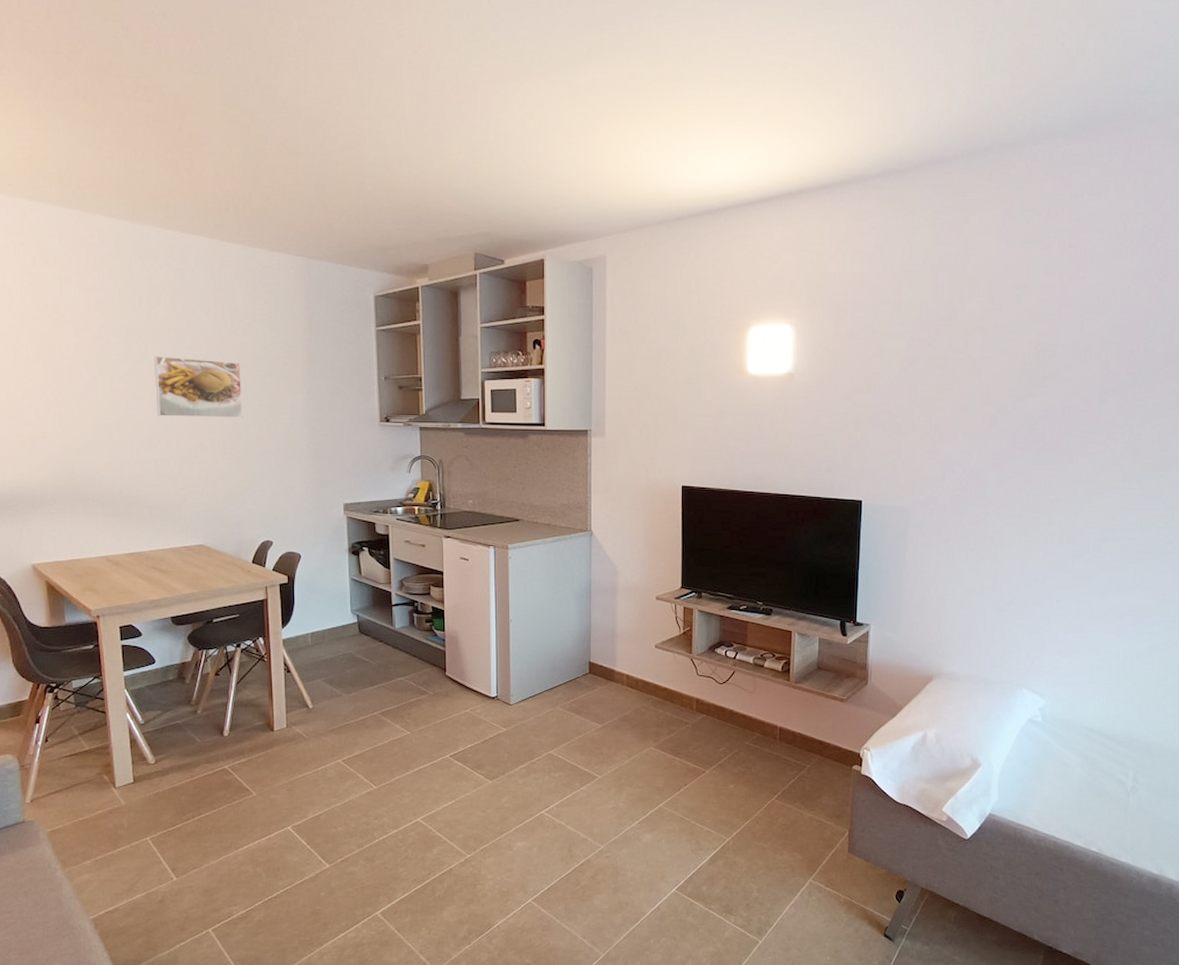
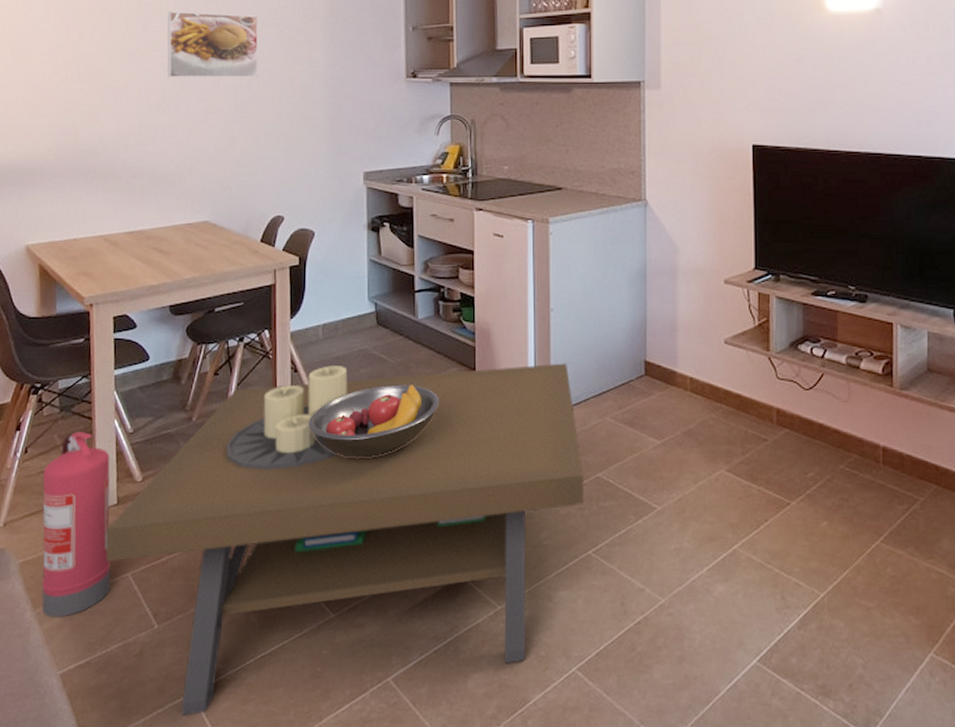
fire extinguisher: none [64,724,132,874] -> present [41,432,111,617]
coffee table: none [125,664,538,947] -> present [106,363,583,716]
fruit bowl: none [300,680,416,742] -> present [307,382,440,458]

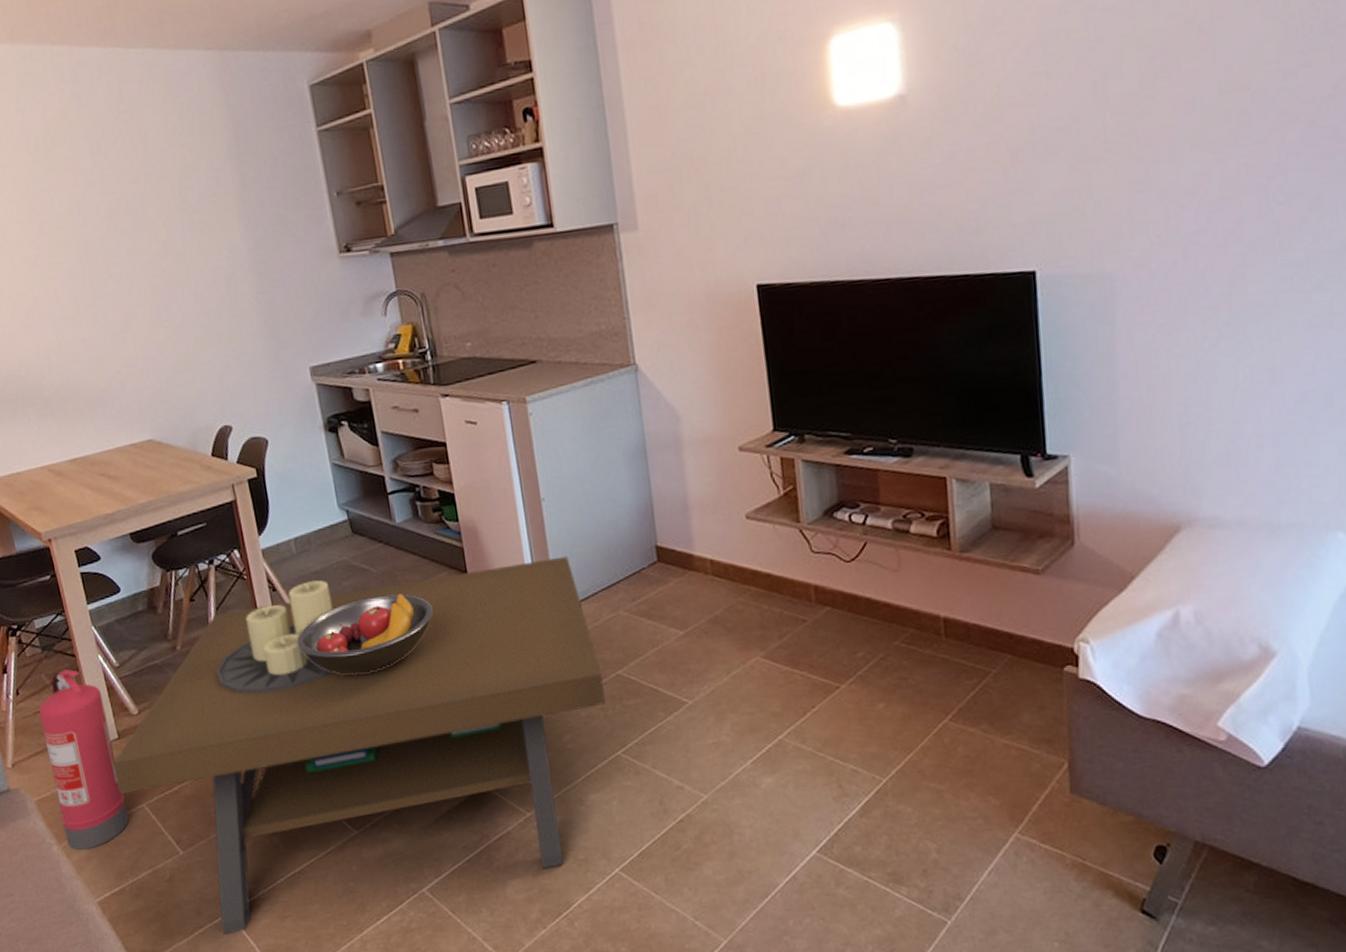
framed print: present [167,11,259,78] -> none [62,201,175,285]

